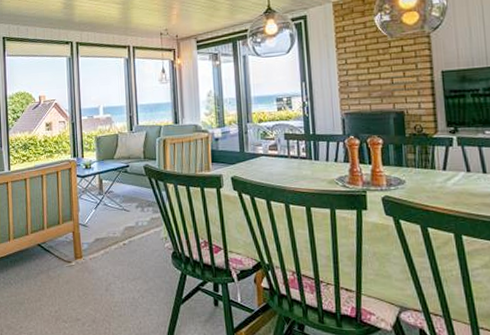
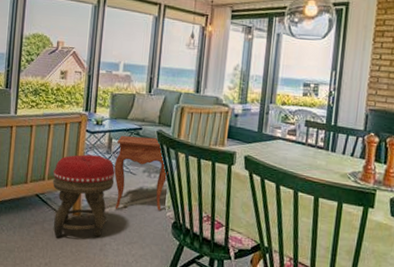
footstool: none [52,198,110,283] -> present [53,154,115,237]
side table: none [107,173,160,247] -> present [114,135,168,210]

